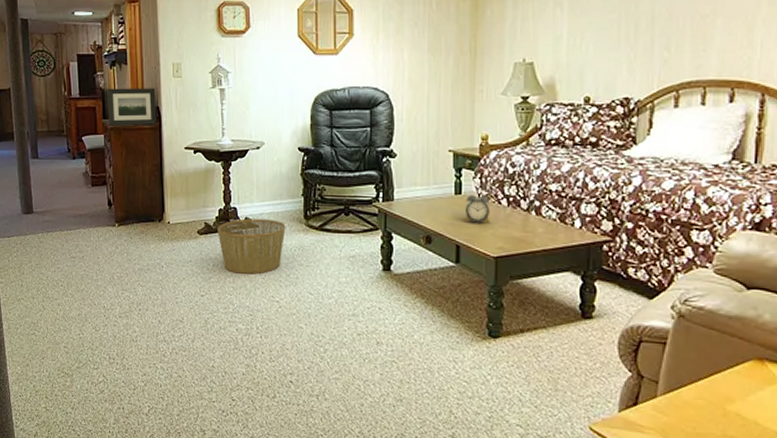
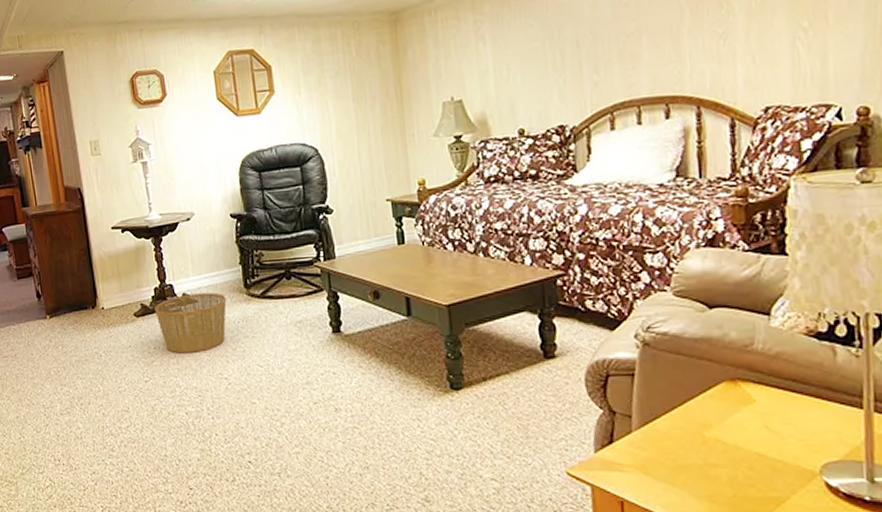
picture frame: present [107,88,157,126] -> none [24,169,80,214]
alarm clock: present [464,195,491,224] -> none [410,242,438,273]

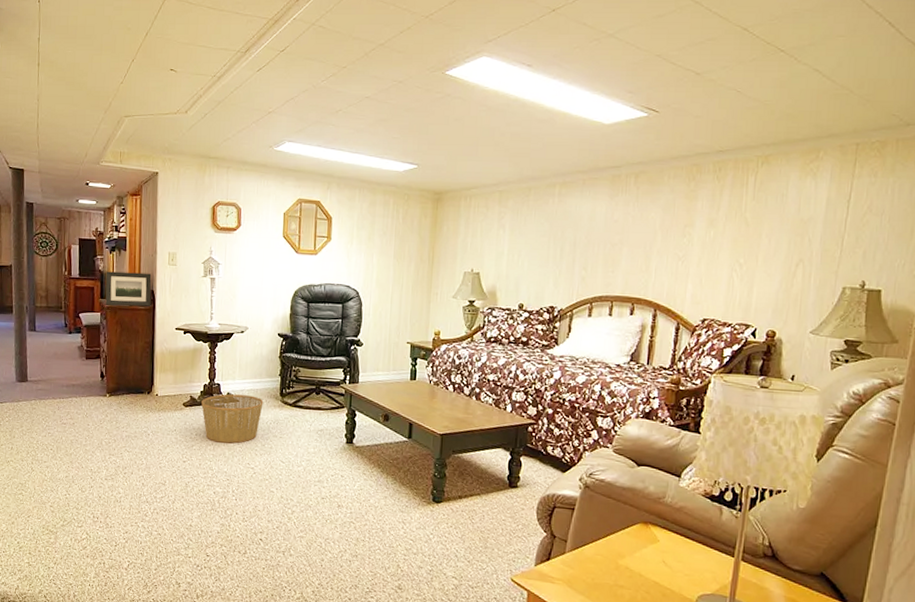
picture frame: none [24,169,80,214] -> present [105,271,152,307]

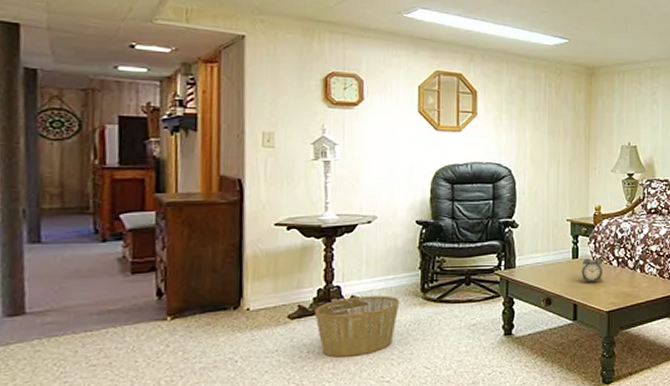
picture frame: present [105,271,152,307] -> none [163,157,238,201]
alarm clock: none [417,381,439,406] -> present [581,258,603,283]

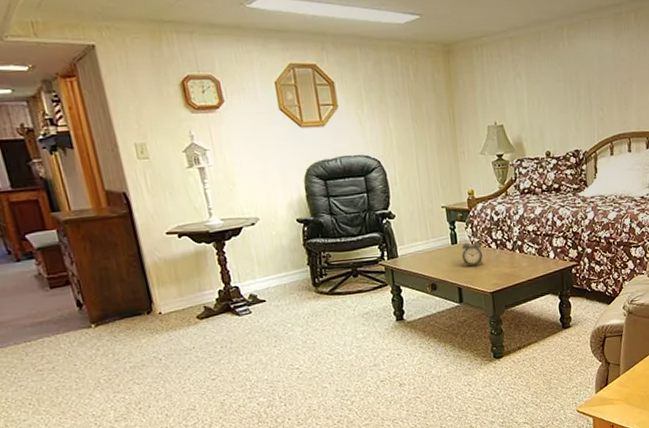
basket: present [315,295,400,358] -> none [219,292,296,351]

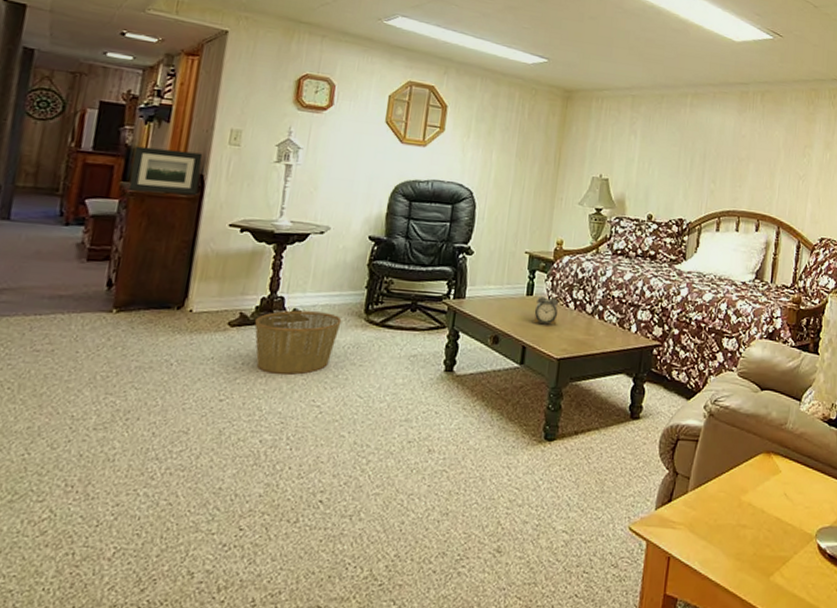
picture frame: none [50,172,126,219] -> present [128,146,203,195]
basket: none [219,292,296,351] -> present [254,310,342,375]

